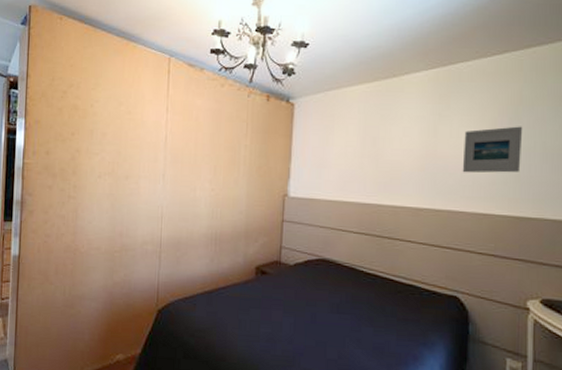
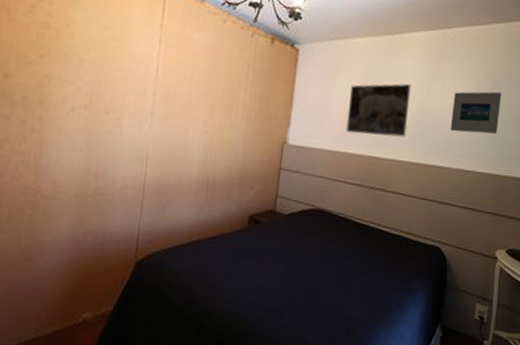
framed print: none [347,126,415,183] -> present [346,83,411,137]

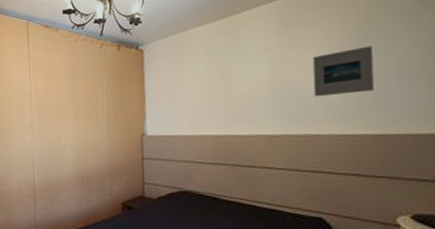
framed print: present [346,83,411,137] -> none [198,58,264,117]

